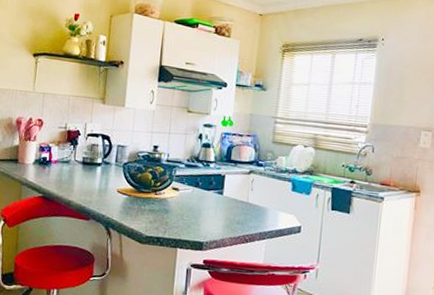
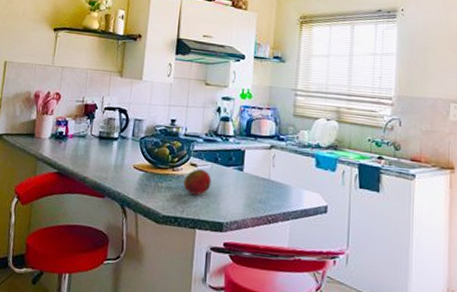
fruit: none [165,193,193,217] -> present [183,169,212,195]

